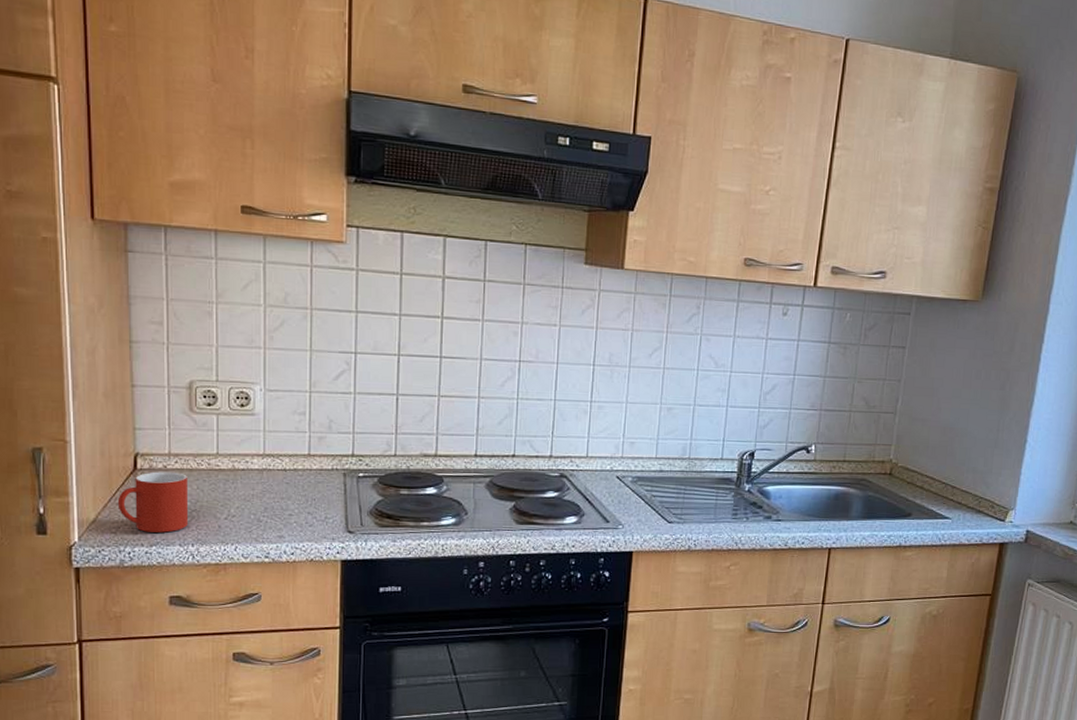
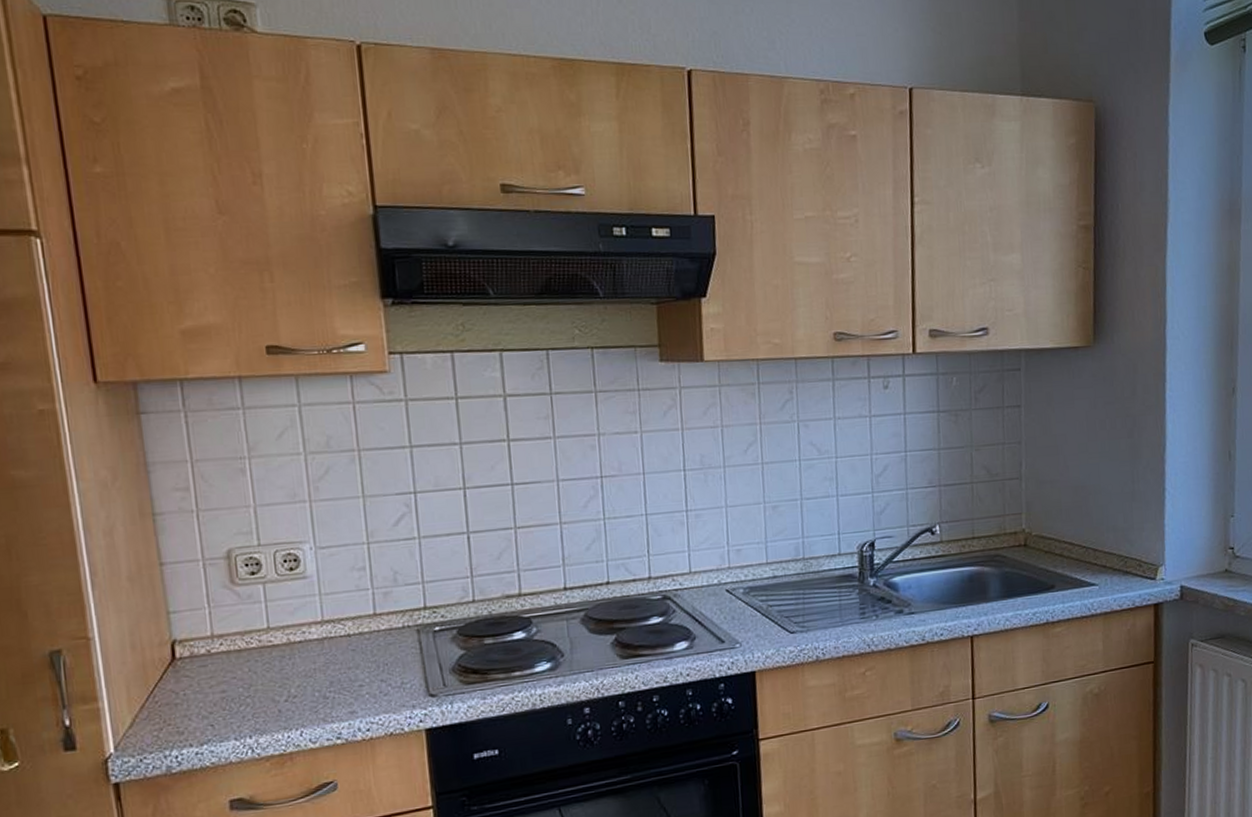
mug: present [117,471,188,533] -> none [156,655,242,730]

